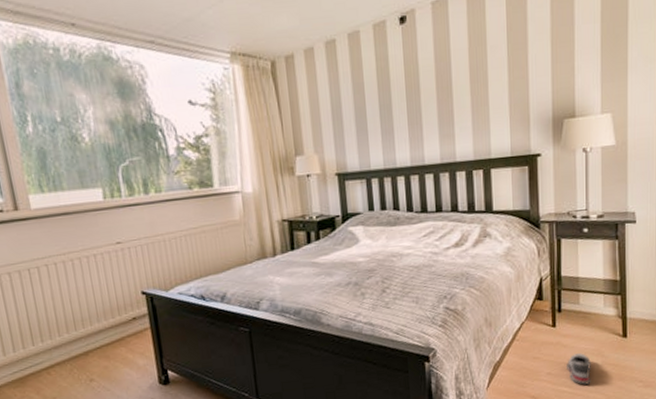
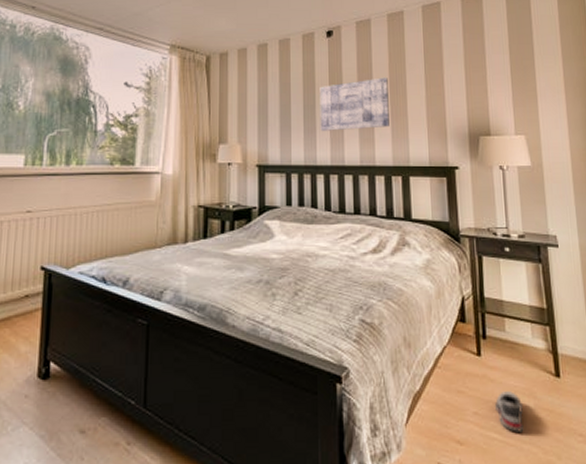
wall art: none [395,64,470,131] -> present [319,77,390,131]

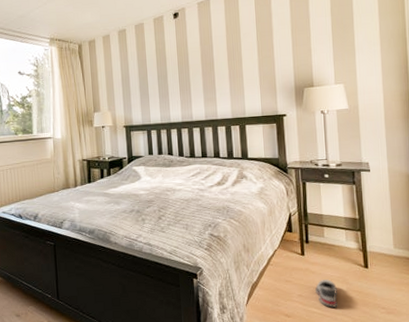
wall art: present [319,77,390,131] -> none [170,47,228,95]

